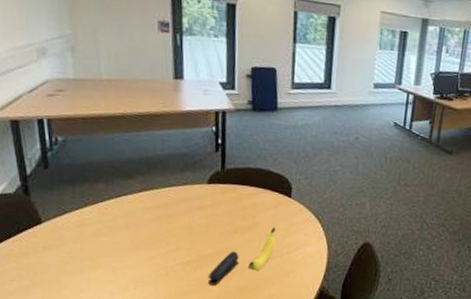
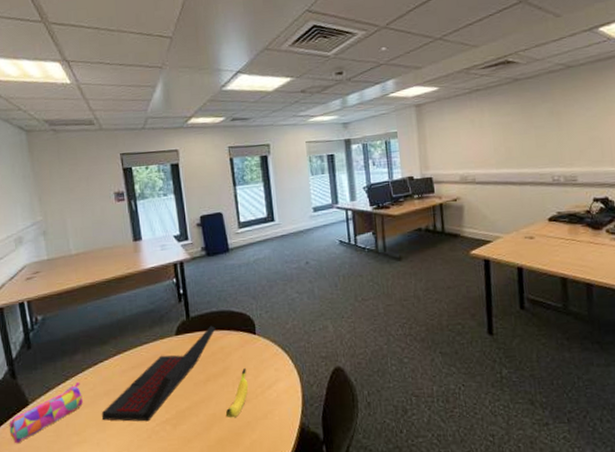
pencil case: none [19,210,101,258] -> present [9,382,83,444]
laptop: none [119,180,251,260] -> present [101,325,216,422]
stapler: present [207,251,240,285] -> none [189,400,217,441]

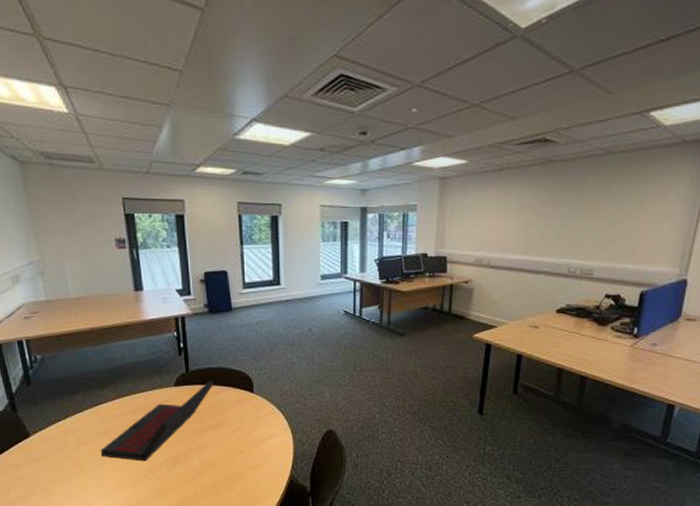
pencil case: present [9,382,83,444] -> none [11,421,83,470]
banana: present [225,368,249,418] -> none [219,423,243,466]

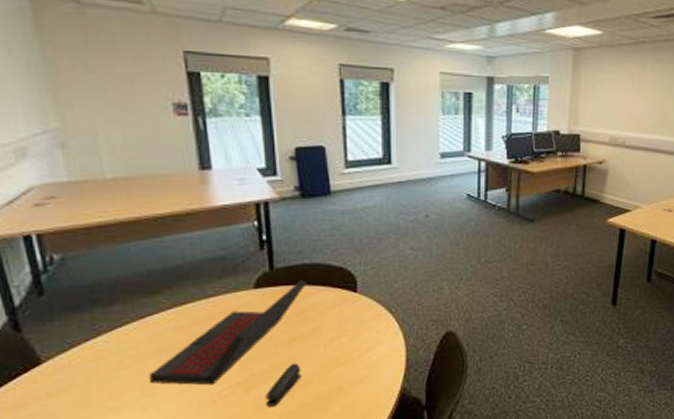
stapler: none [183,448,212,482] -> present [265,362,303,407]

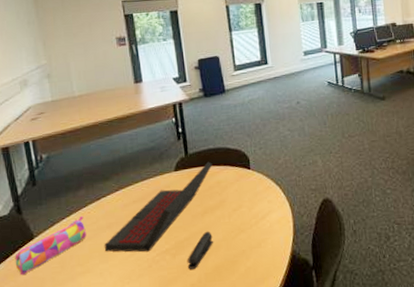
pencil case: none [11,338,122,410] -> present [15,216,86,276]

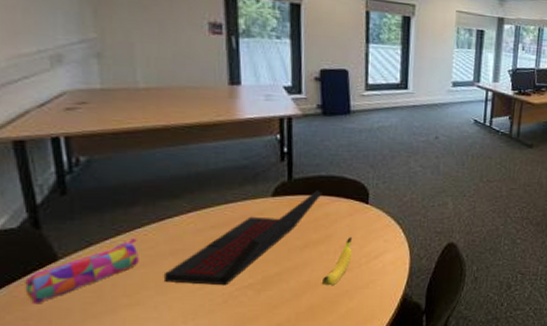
stapler: present [187,231,214,269] -> none [274,267,312,307]
banana: none [221,201,244,247] -> present [321,237,353,286]

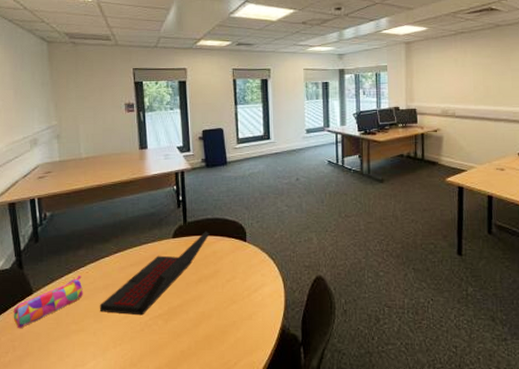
banana: present [321,237,353,286] -> none [213,272,236,317]

